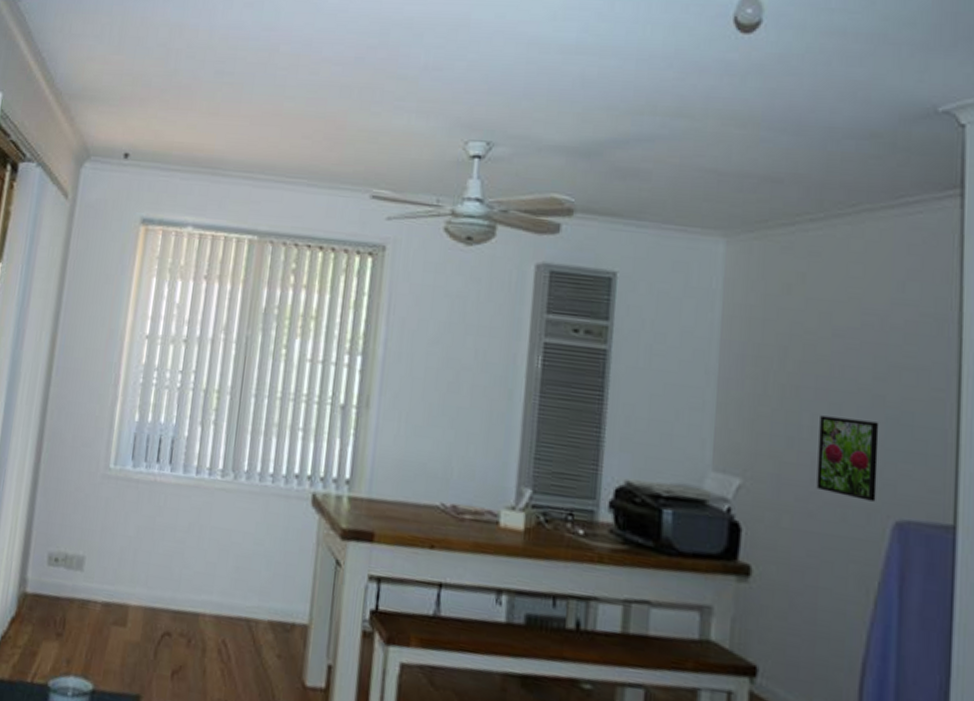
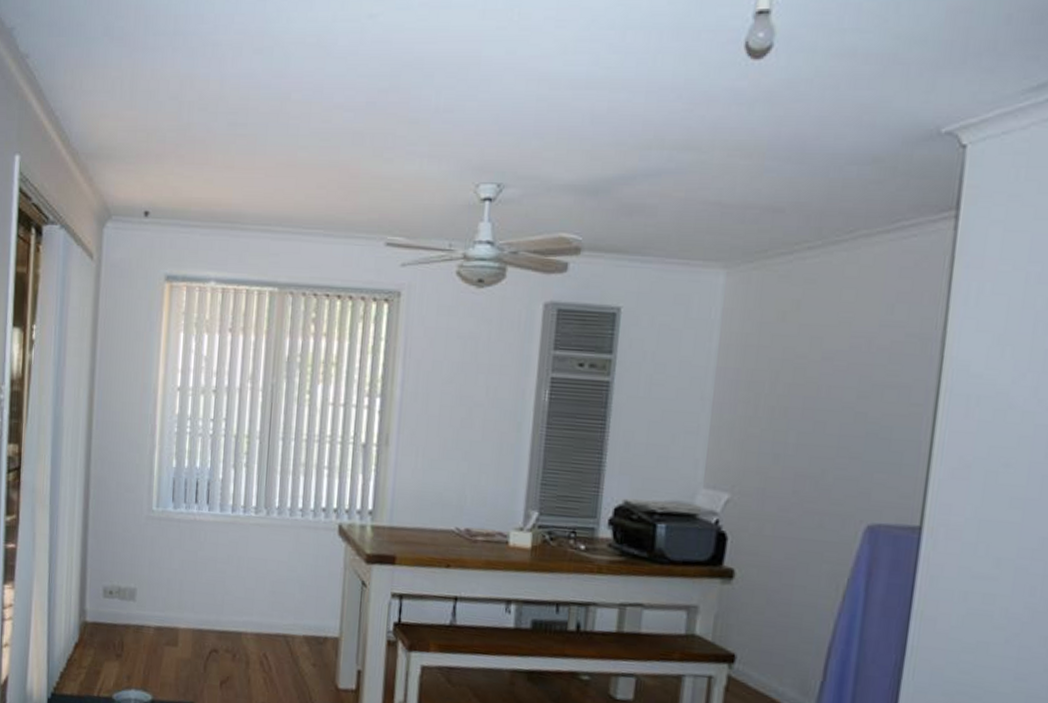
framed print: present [816,415,879,502] -> none [798,433,860,509]

